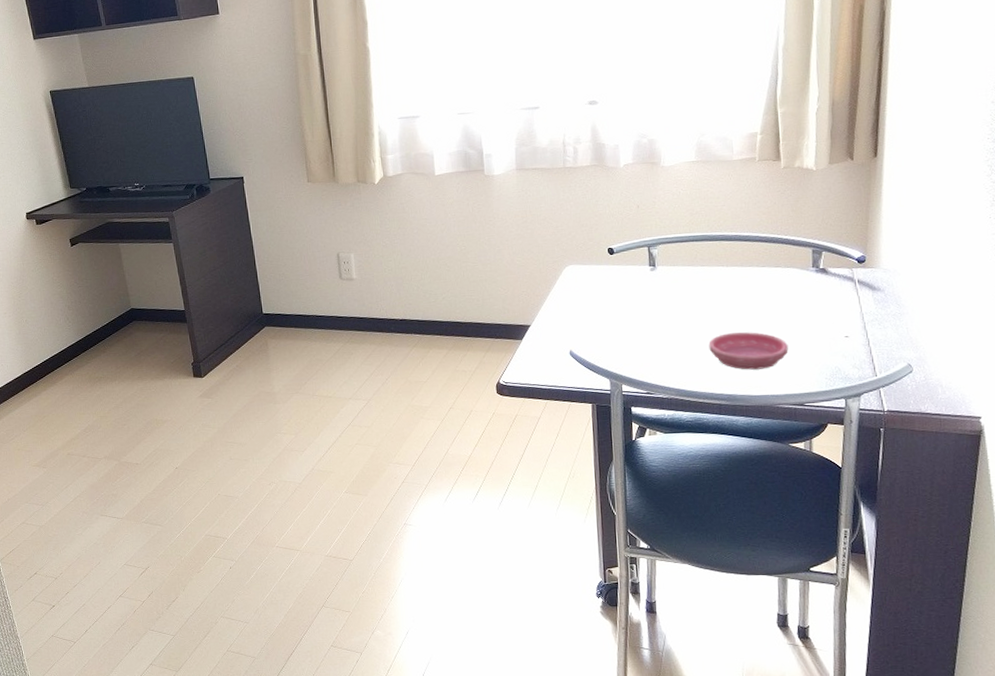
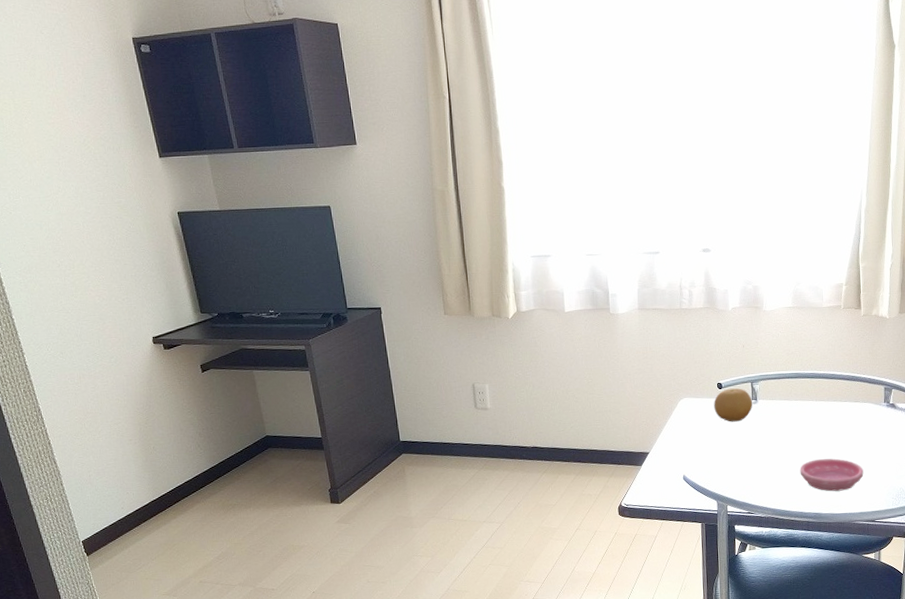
fruit: none [604,253,650,292] -> present [714,388,752,422]

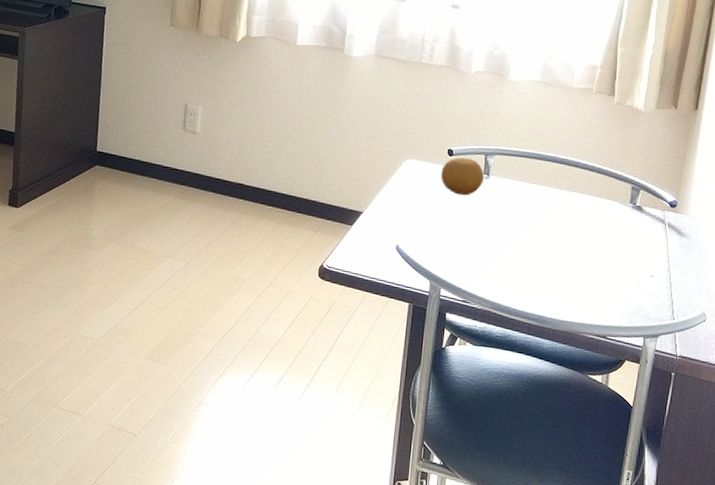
saucer: present [800,458,864,492] -> none [527,253,599,296]

